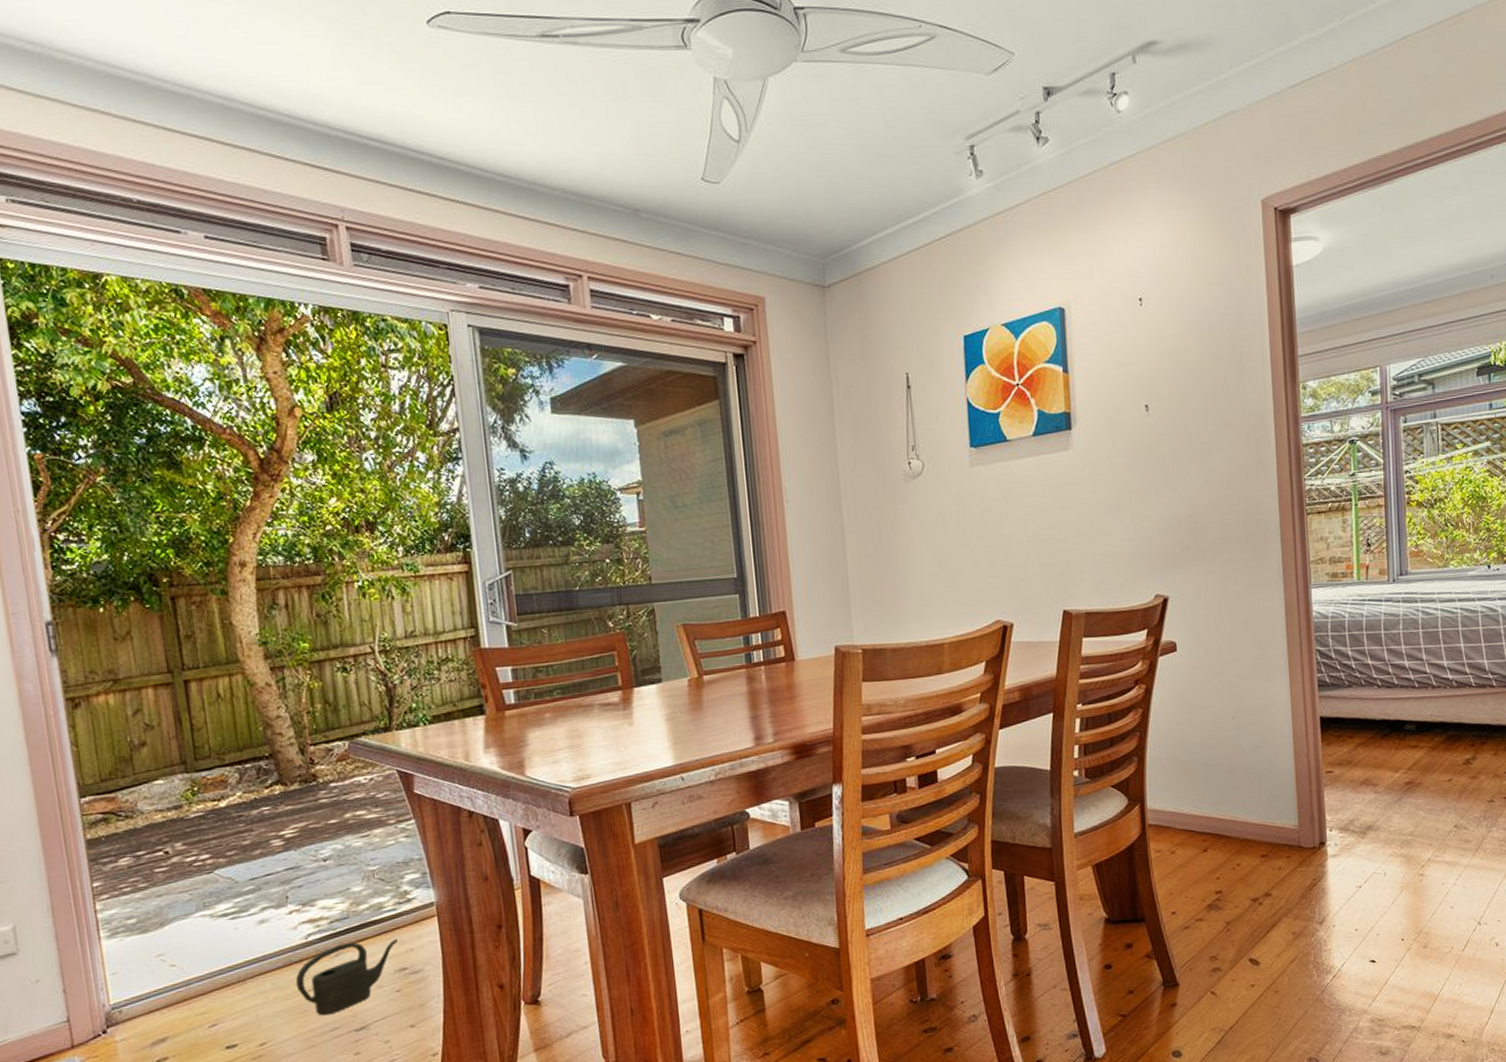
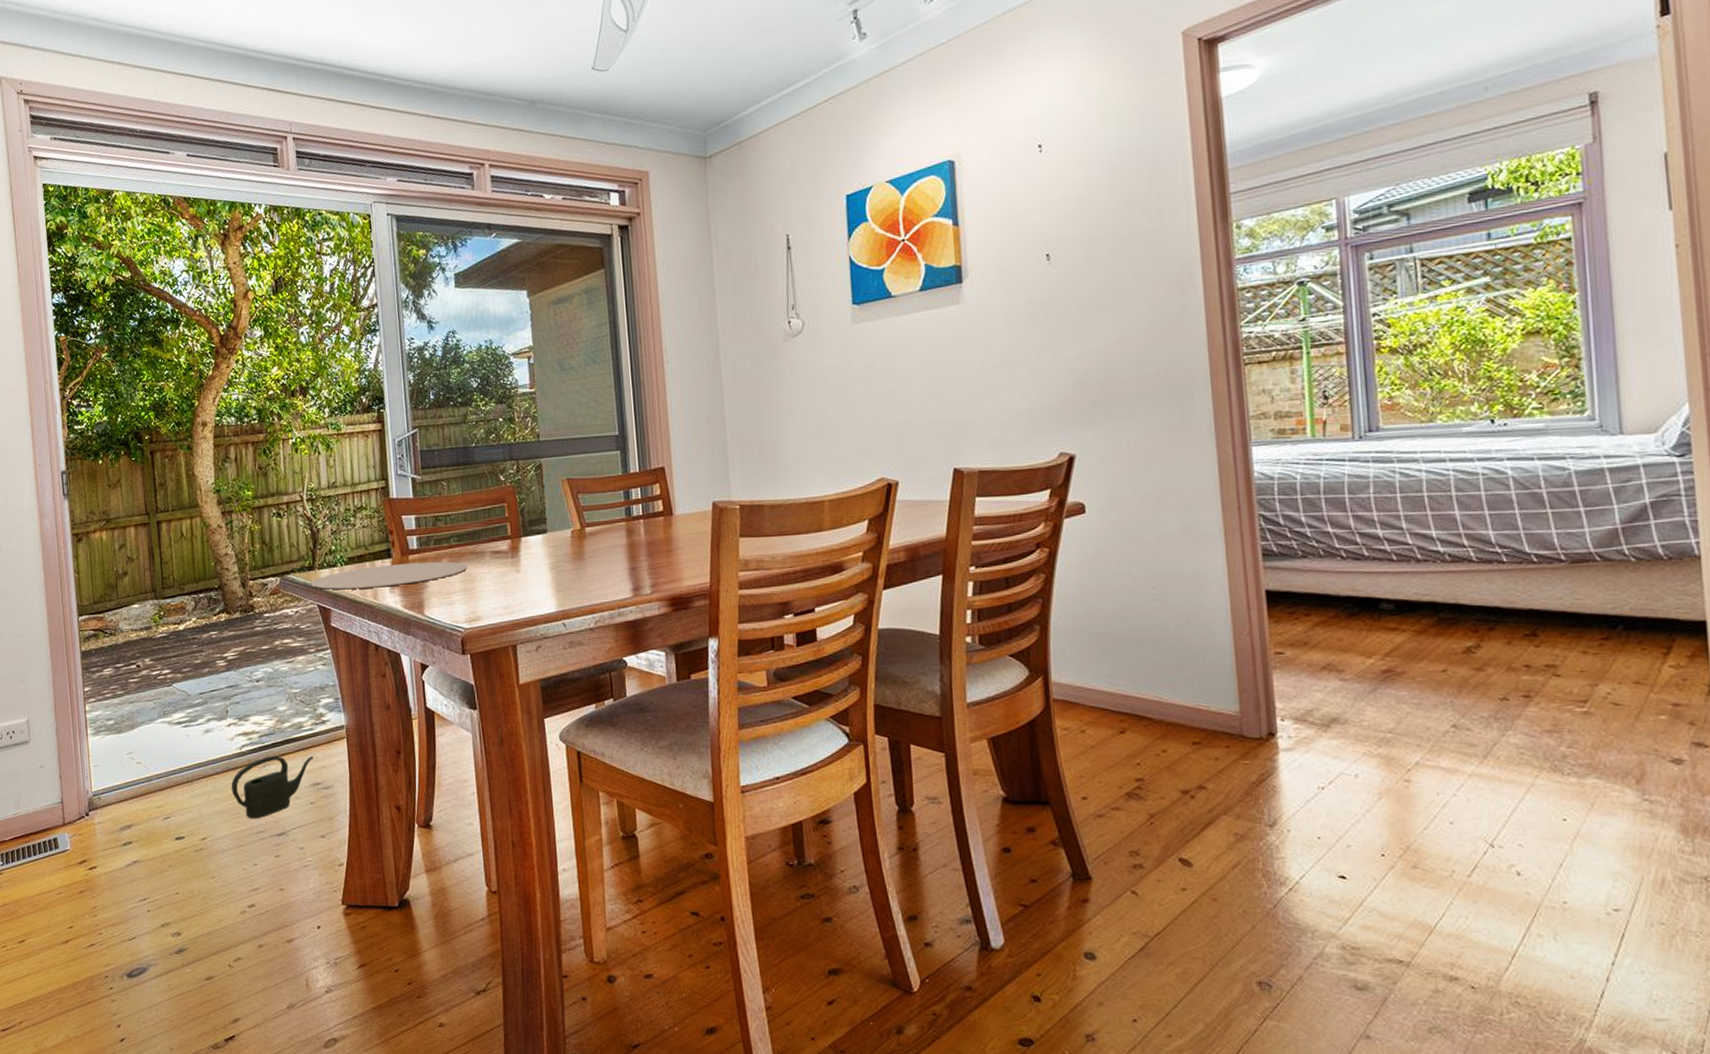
placemat: none [387,716,574,753] -> present [310,561,468,590]

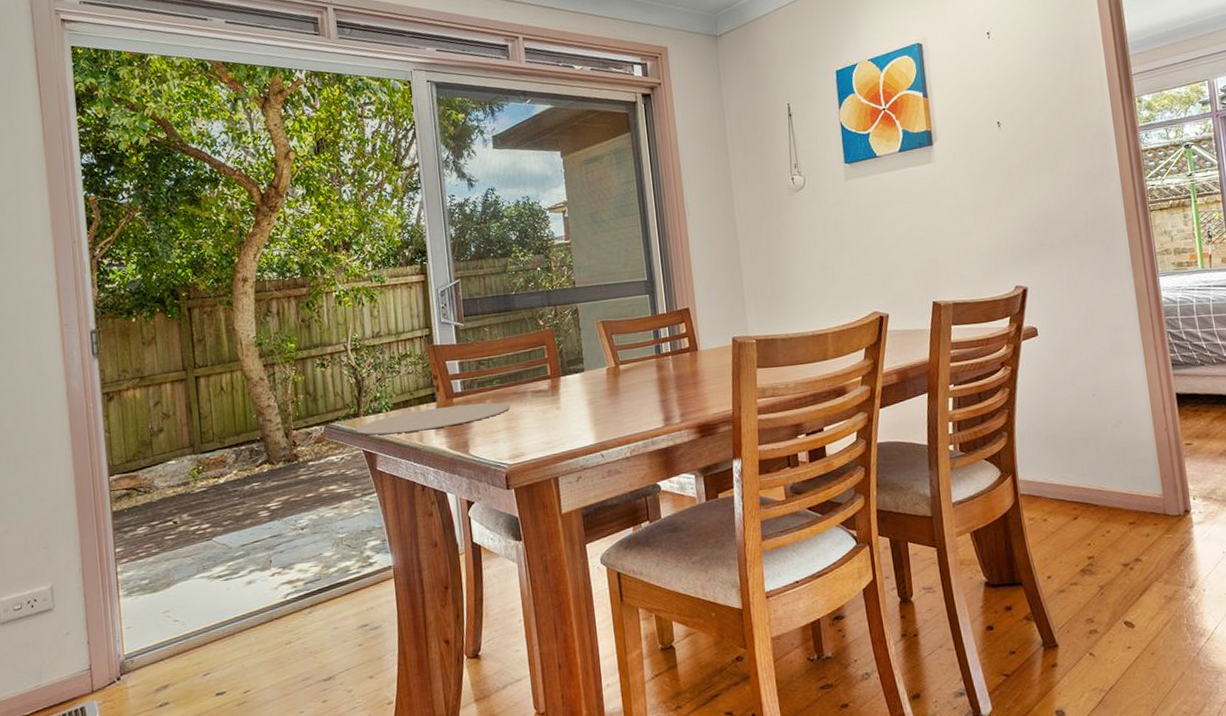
watering can: present [231,755,313,819] -> none [275,597,361,667]

